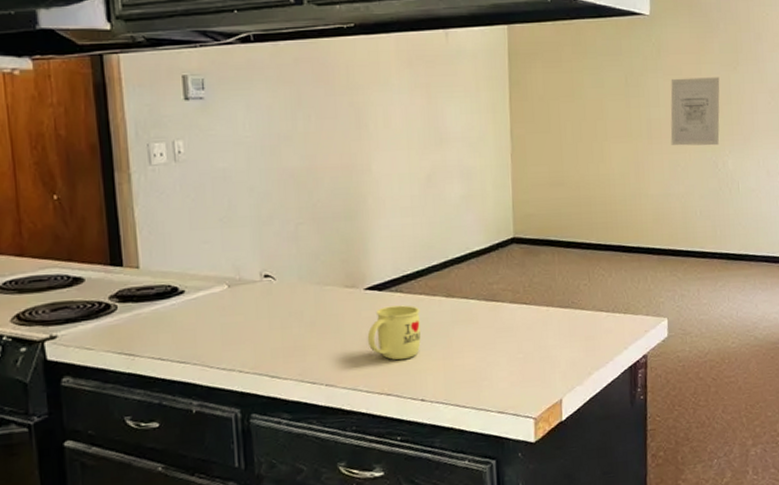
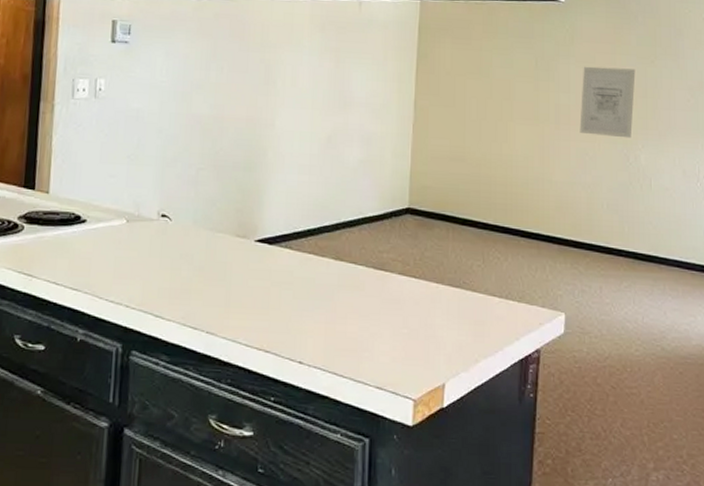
mug: present [367,305,421,360] -> none [252,261,308,318]

